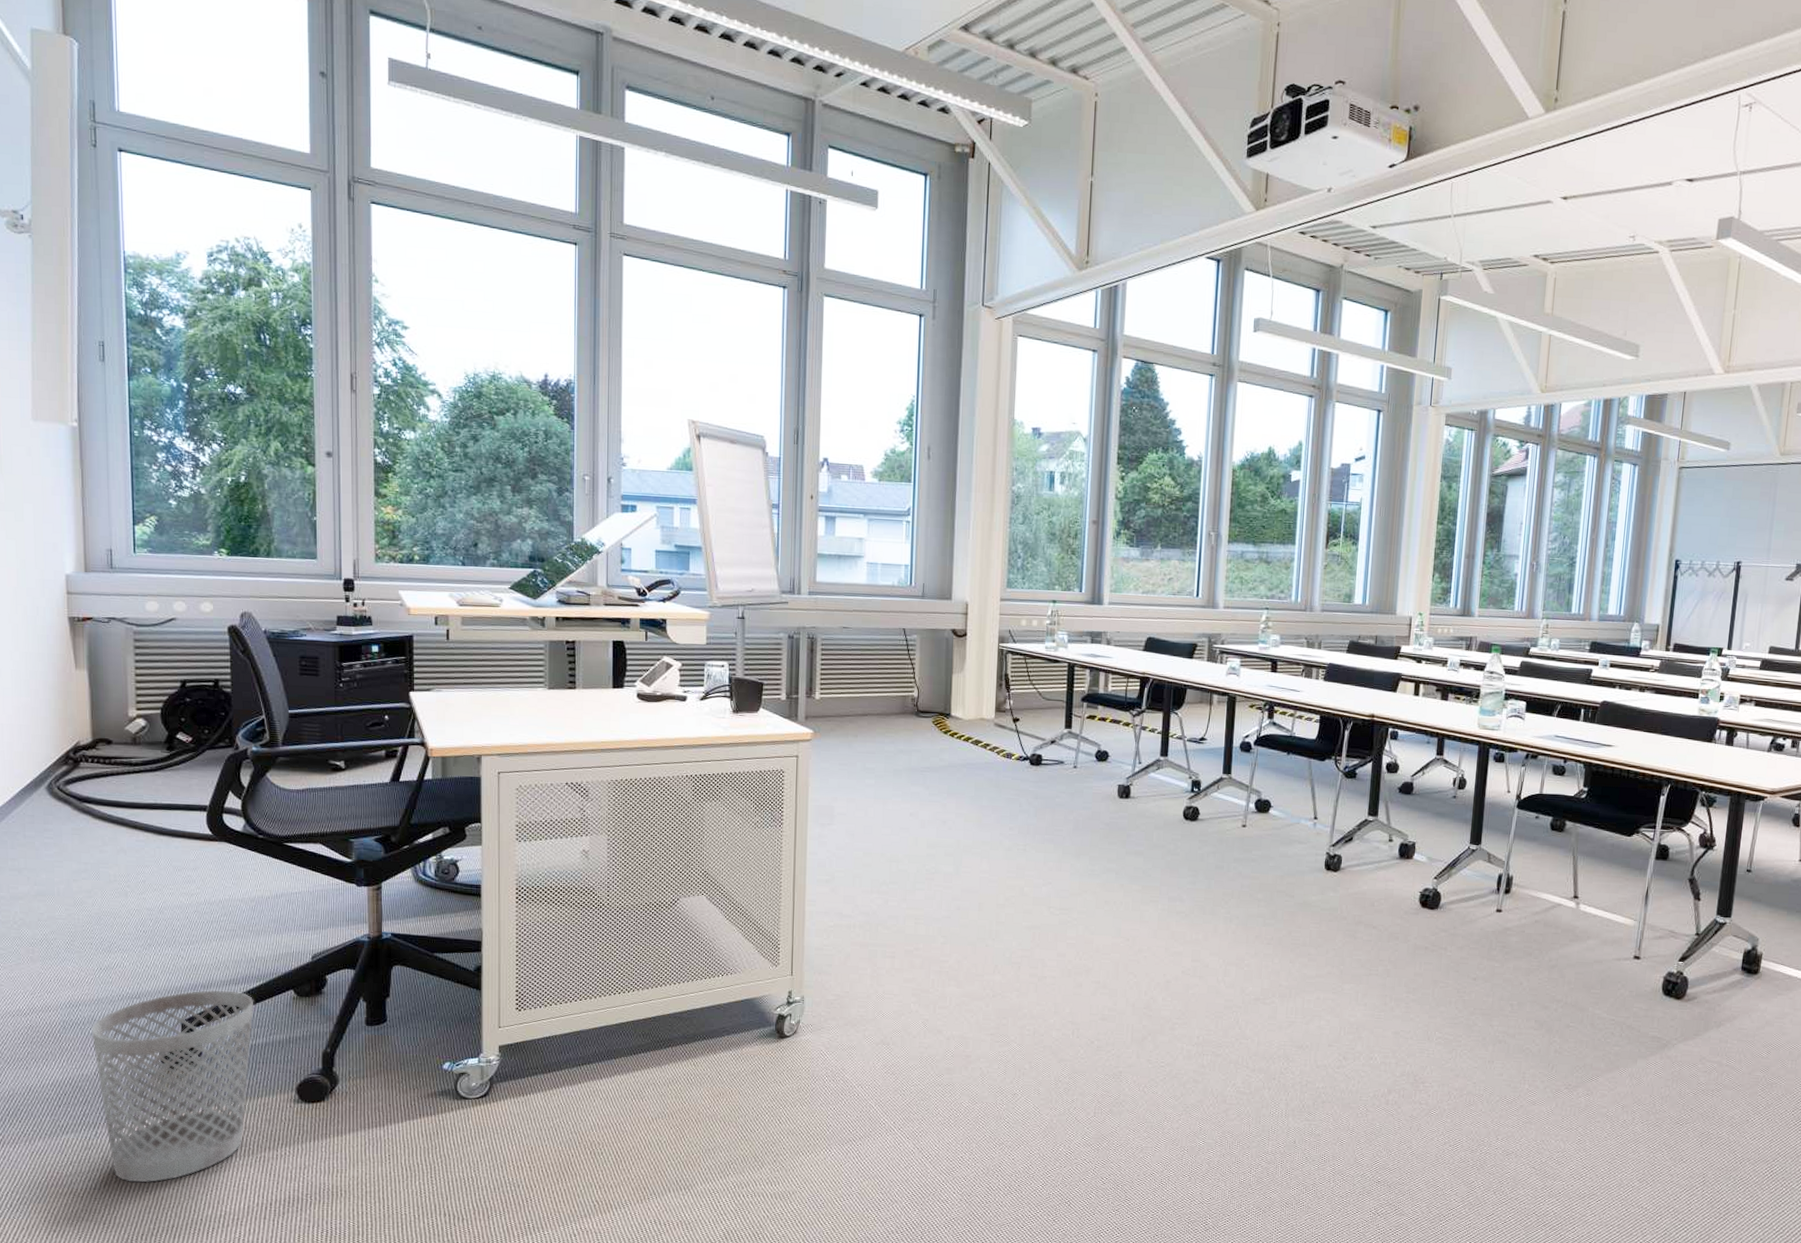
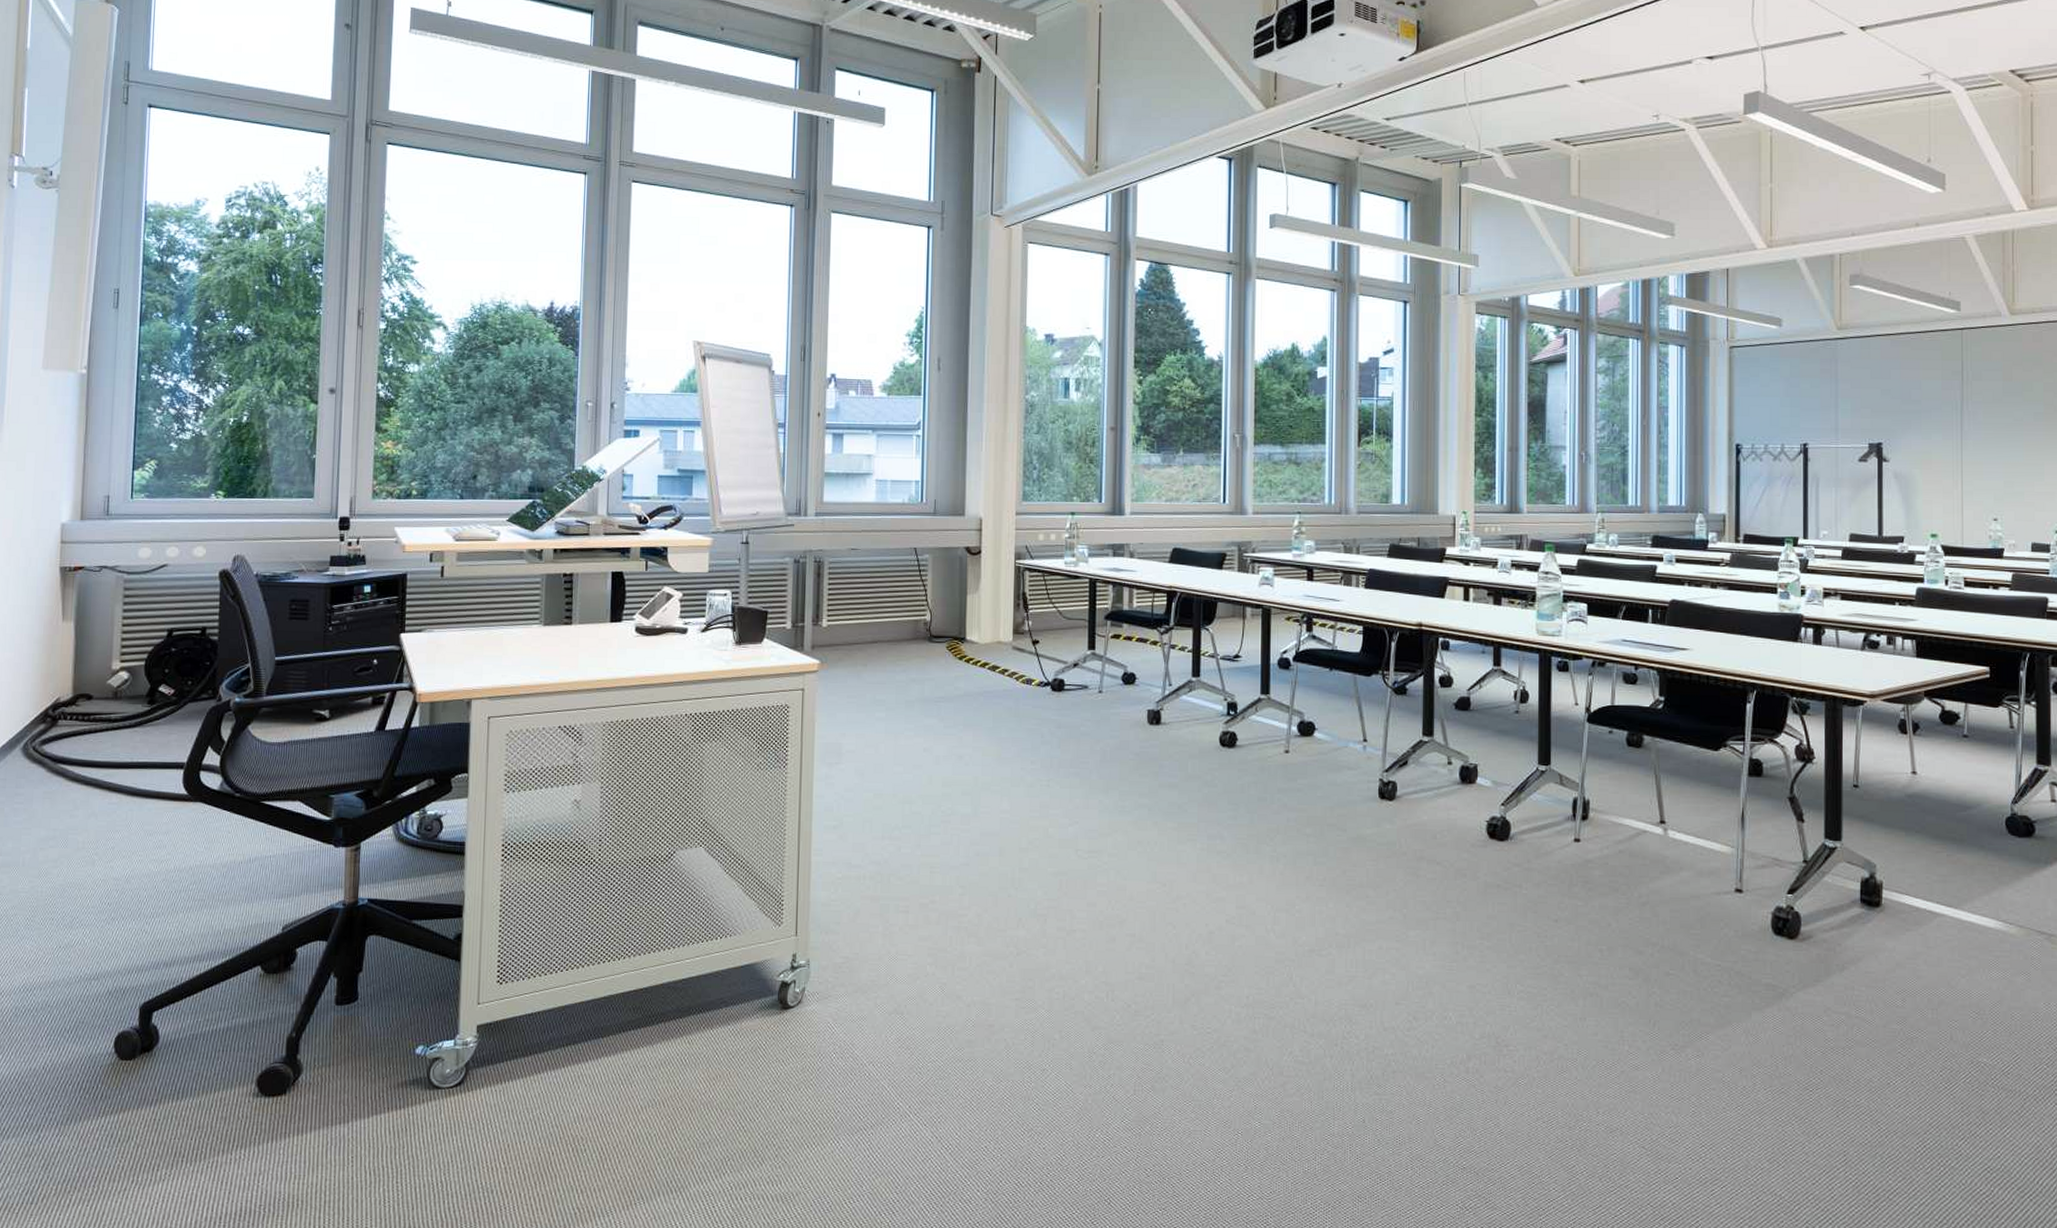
wastebasket: present [92,989,254,1183] -> none [44,968,219,1195]

